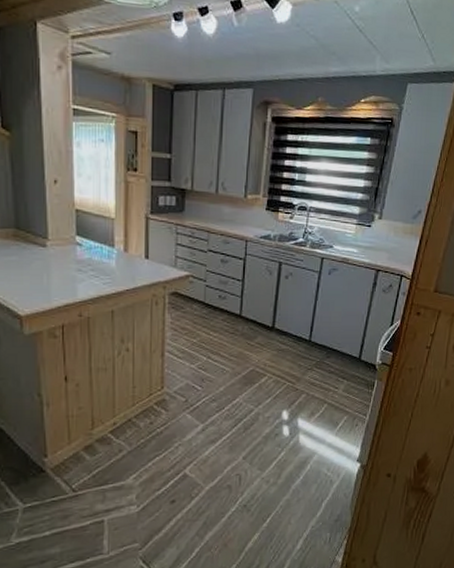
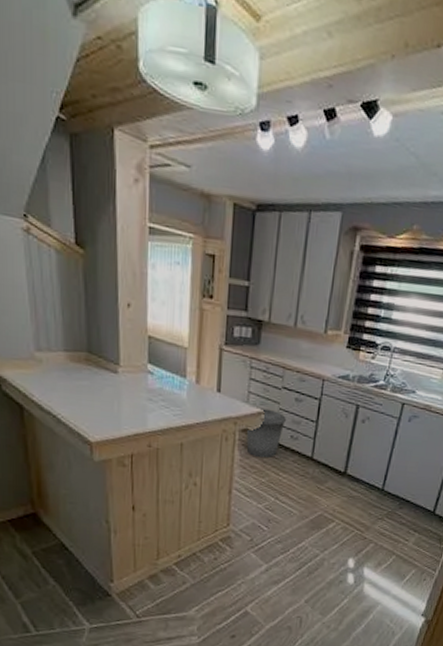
trash can: none [175,271,213,319] -> present [246,408,286,458]

